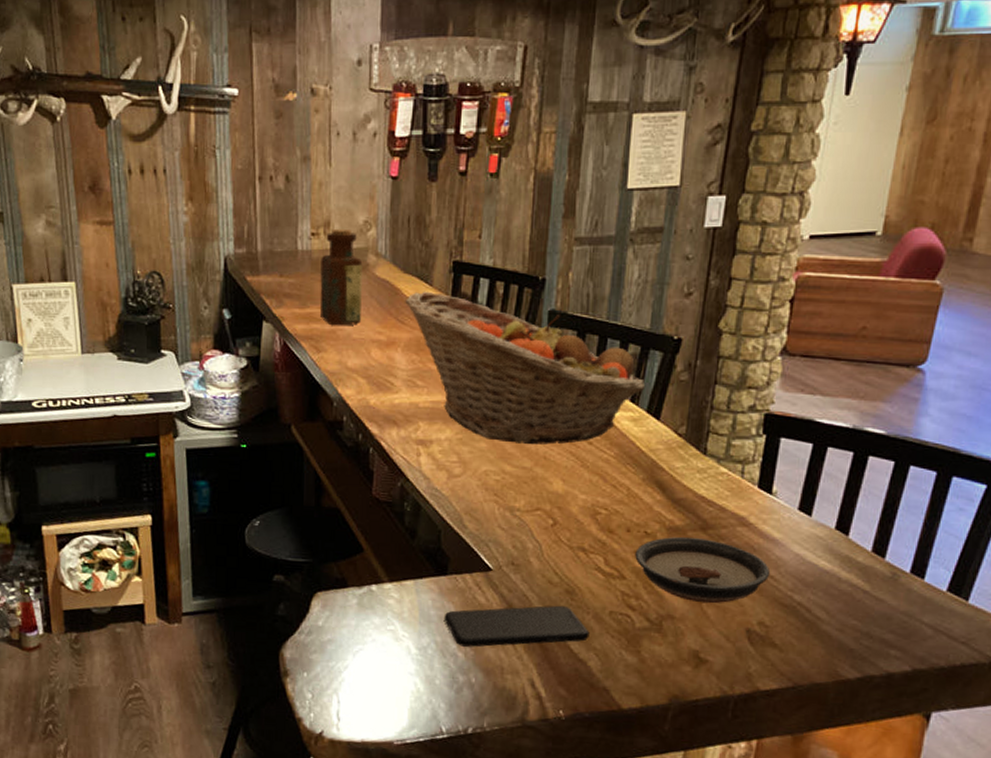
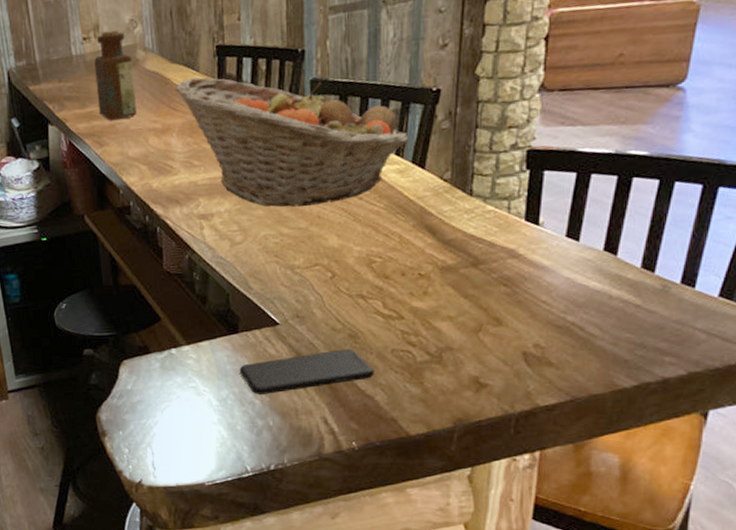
saucer: present [635,536,771,604] -> none [411,273,543,333]

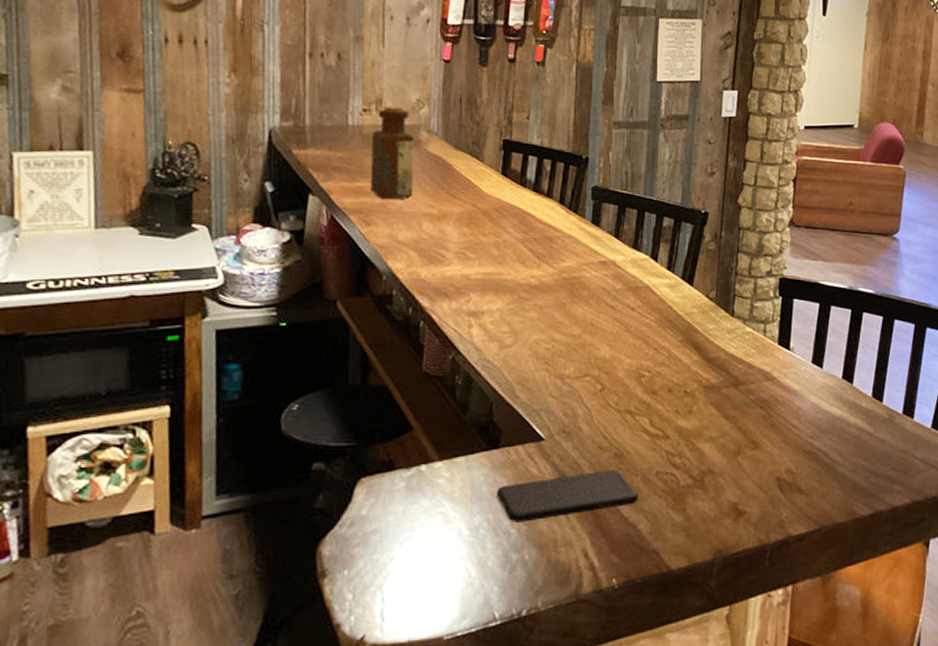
fruit basket: present [175,77,409,207] -> none [457,167,680,313]

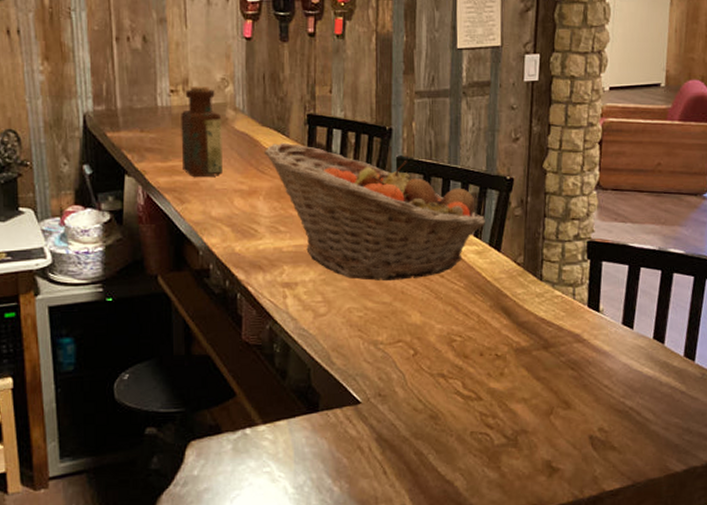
fruit basket: none [457,167,680,313] -> present [264,142,486,282]
smartphone: present [496,470,638,522] -> none [318,430,454,481]

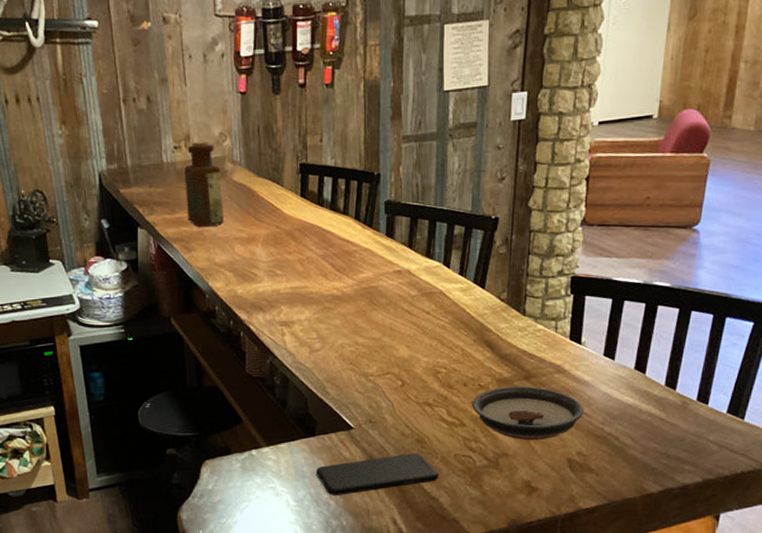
fruit basket: present [264,142,486,282] -> none [261,191,471,319]
smartphone: none [318,430,454,481] -> present [315,453,439,496]
saucer: none [489,356,605,416] -> present [472,386,584,441]

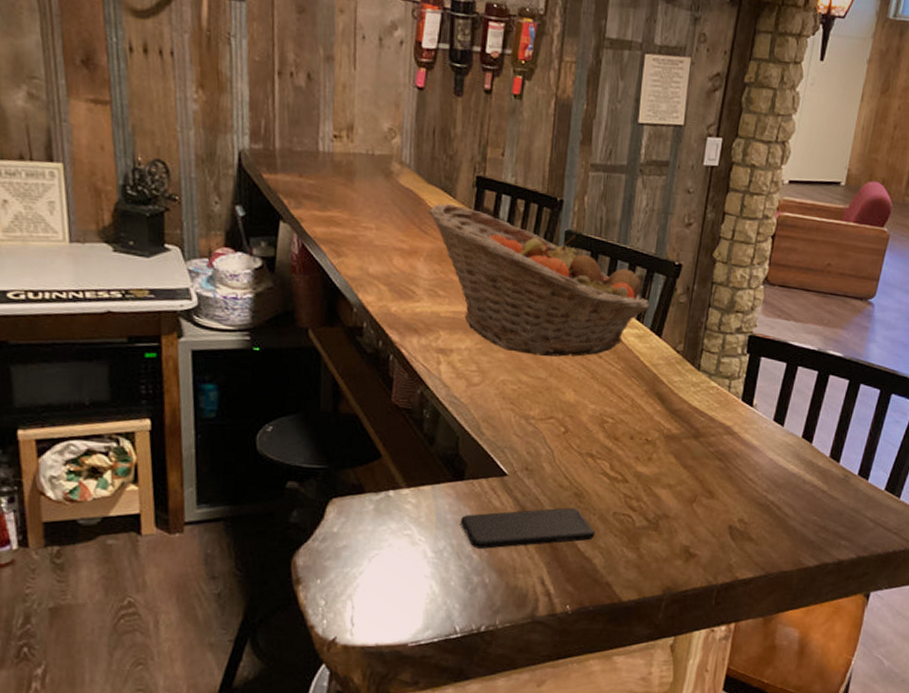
bottle: present [184,140,224,228] -> none [341,133,387,232]
fruit basket: none [261,191,471,319] -> present [428,203,650,357]
saucer: present [472,386,584,441] -> none [637,444,750,504]

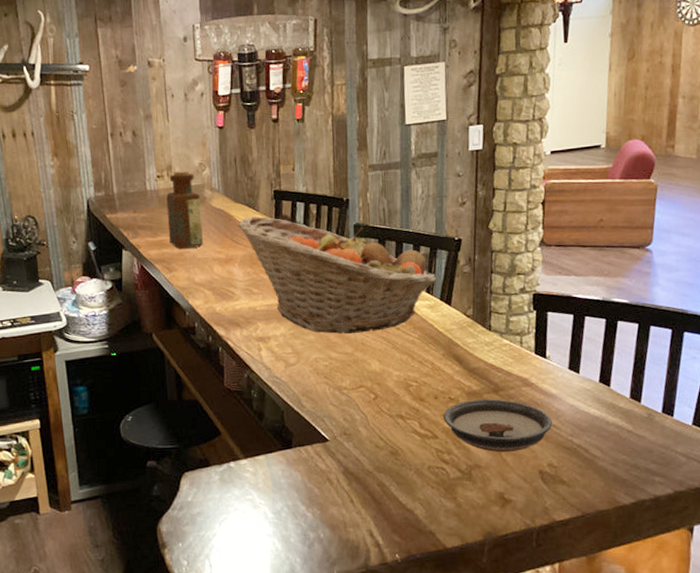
bottle: none [341,133,387,232] -> present [166,170,203,250]
smartphone: present [460,507,595,549] -> none [292,465,414,508]
saucer: none [637,444,750,504] -> present [443,398,553,453]

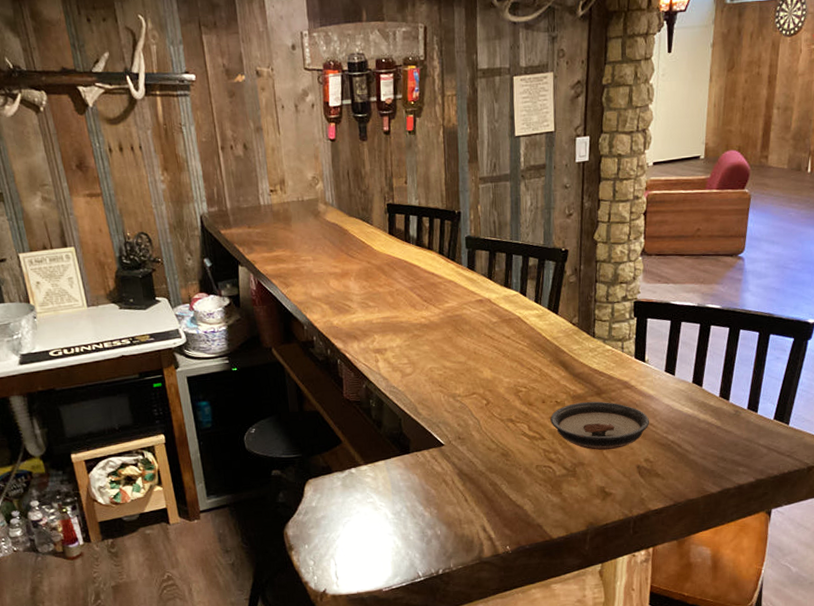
bottle: present [166,170,203,250] -> none [280,184,319,265]
fruit basket: present [238,216,437,334] -> none [352,229,545,344]

